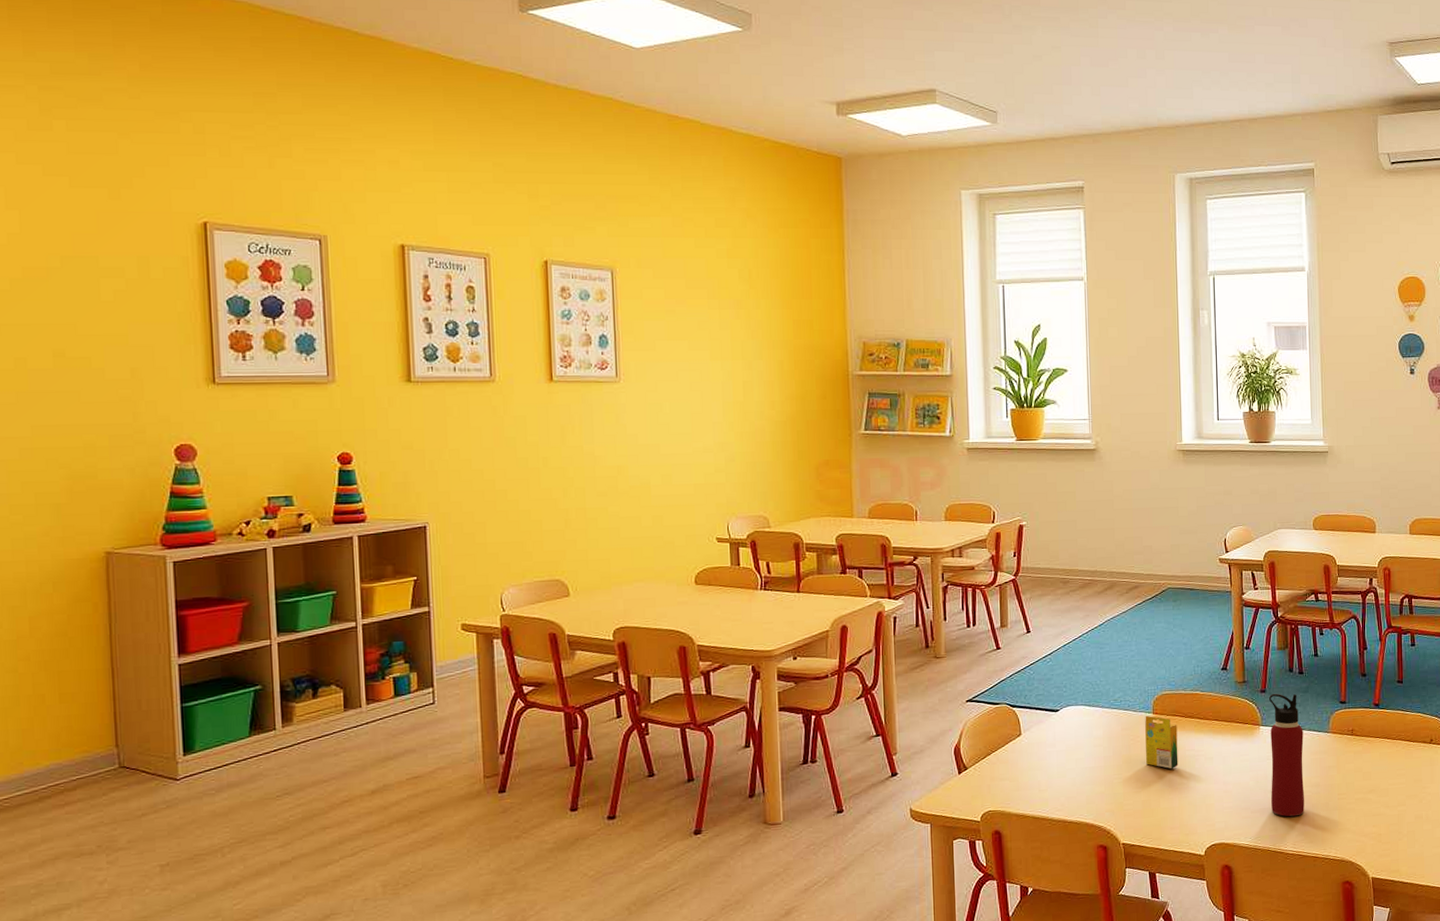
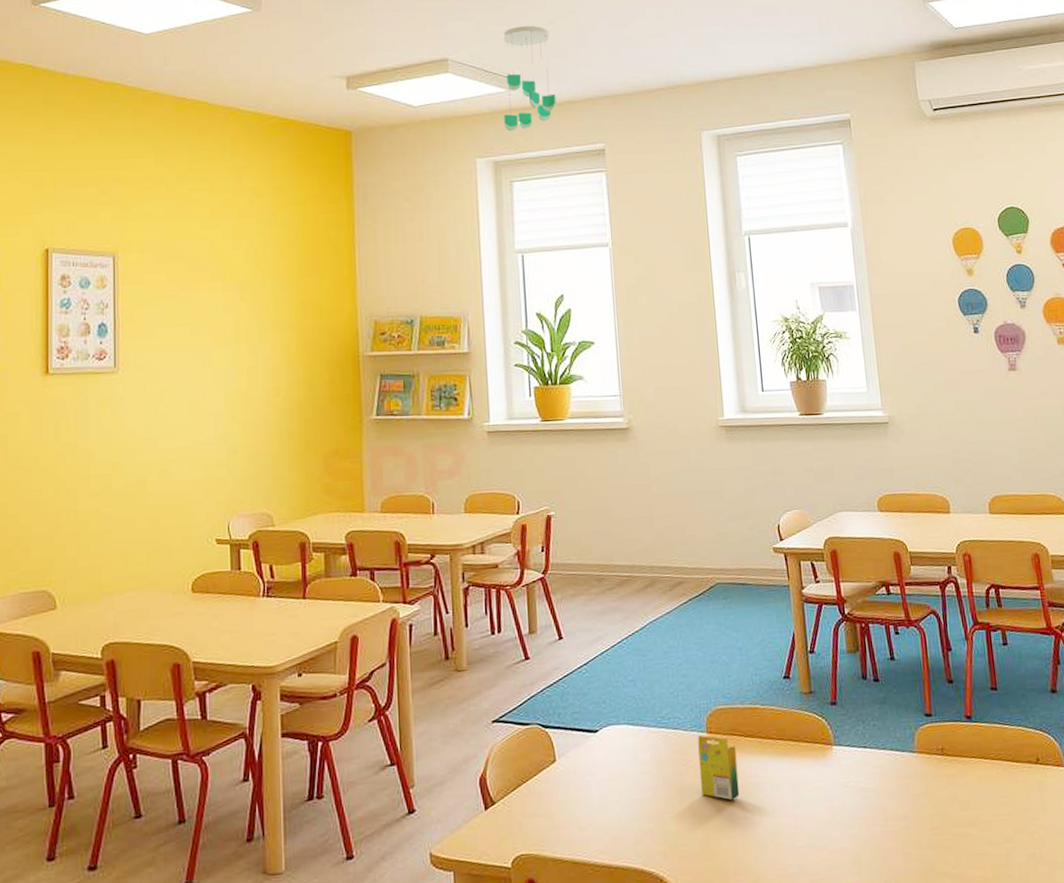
ceiling mobile: none [988,60,1039,165] -> present [503,26,556,132]
water bottle: present [1268,693,1304,817] -> none [840,705,893,858]

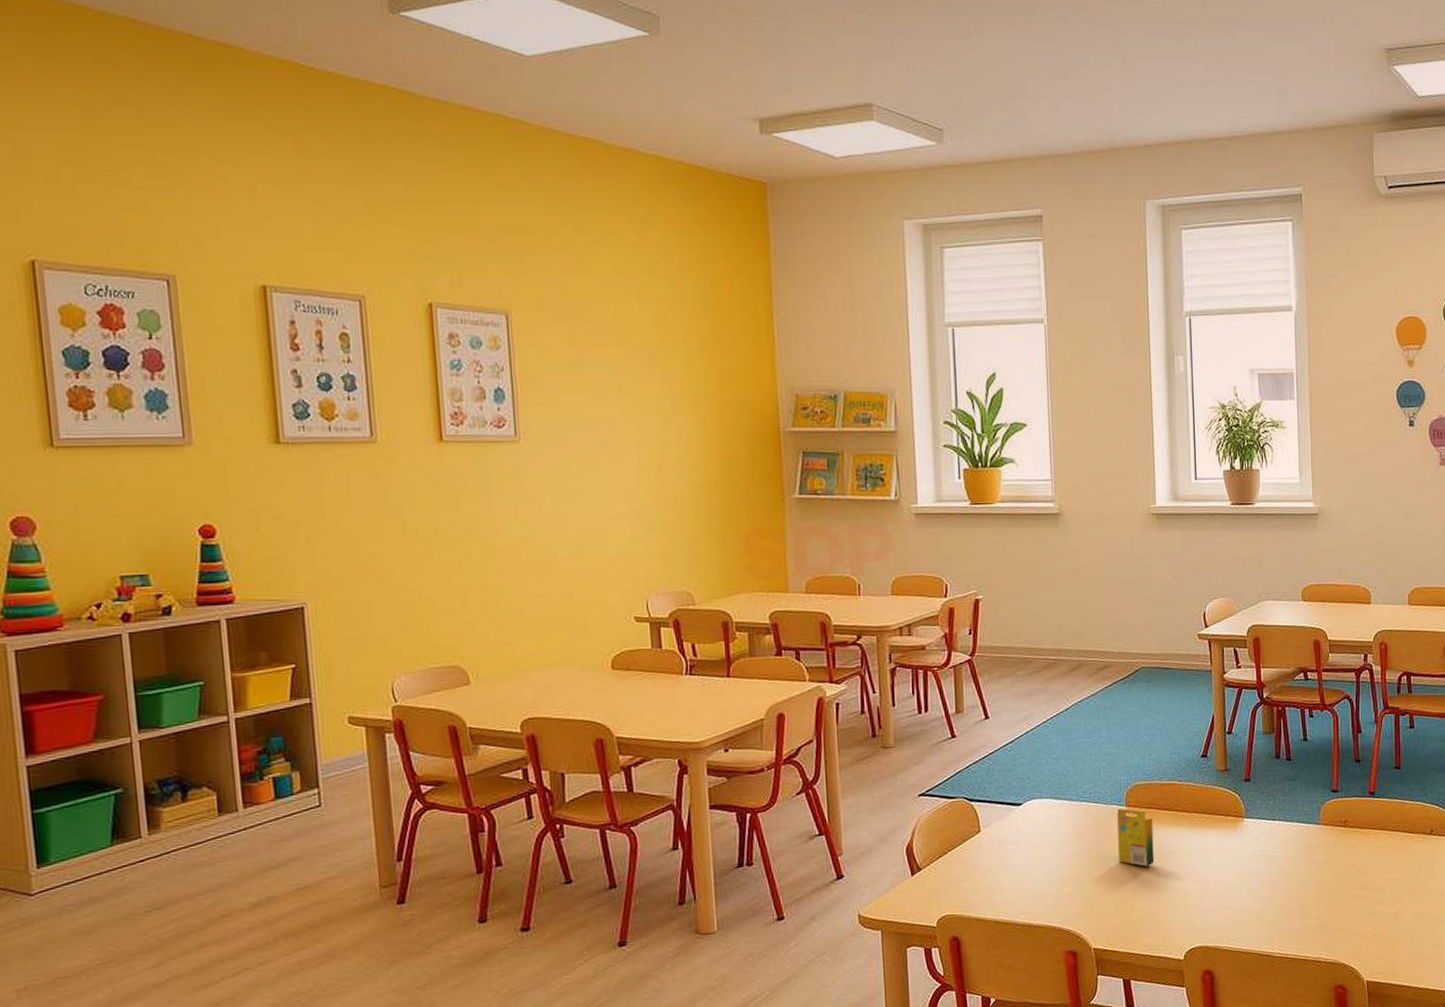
ceiling mobile: present [503,26,556,132] -> none [933,69,991,191]

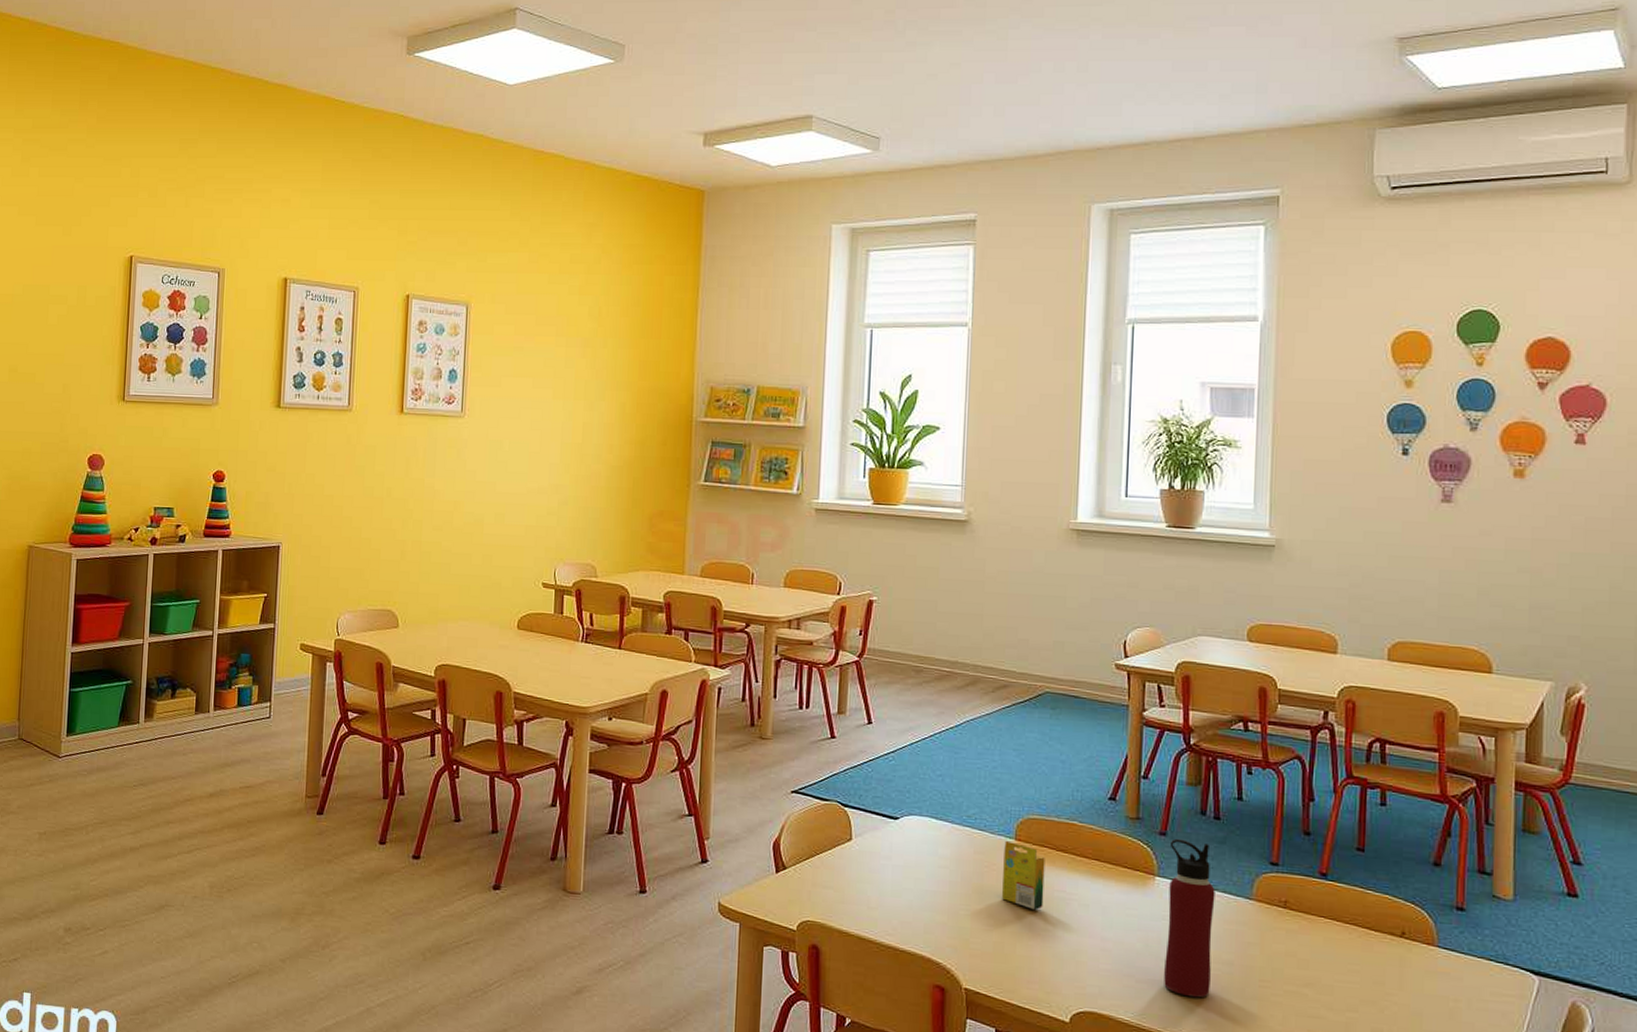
water bottle: none [1253,782,1293,917] -> present [1164,838,1215,998]

